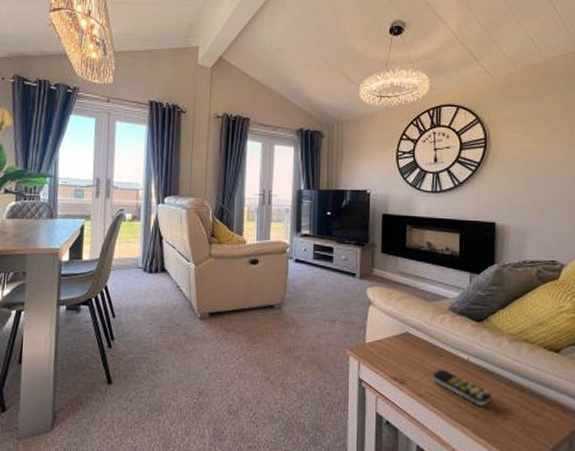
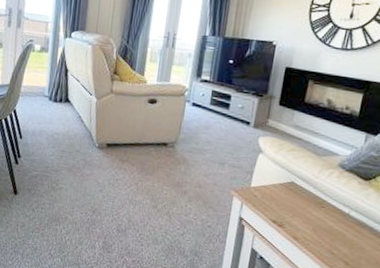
remote control: present [432,369,491,406] -> none [310,218,366,255]

